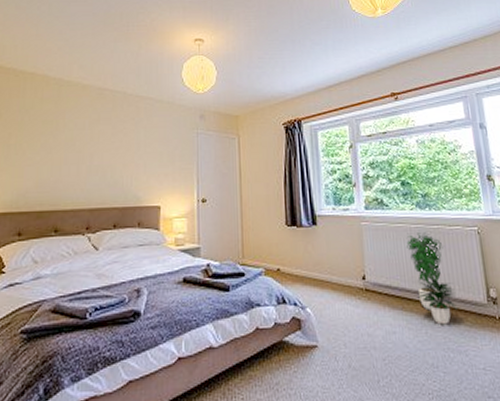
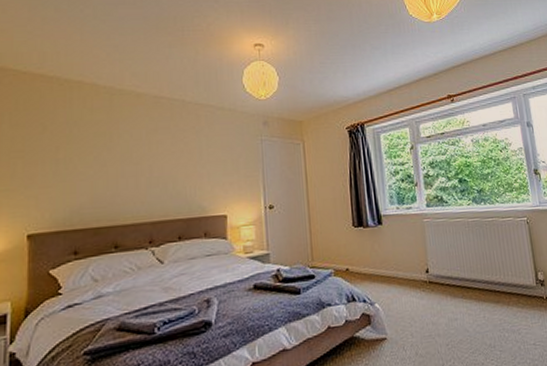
potted plant: present [406,232,458,325] -> none [465,225,511,309]

